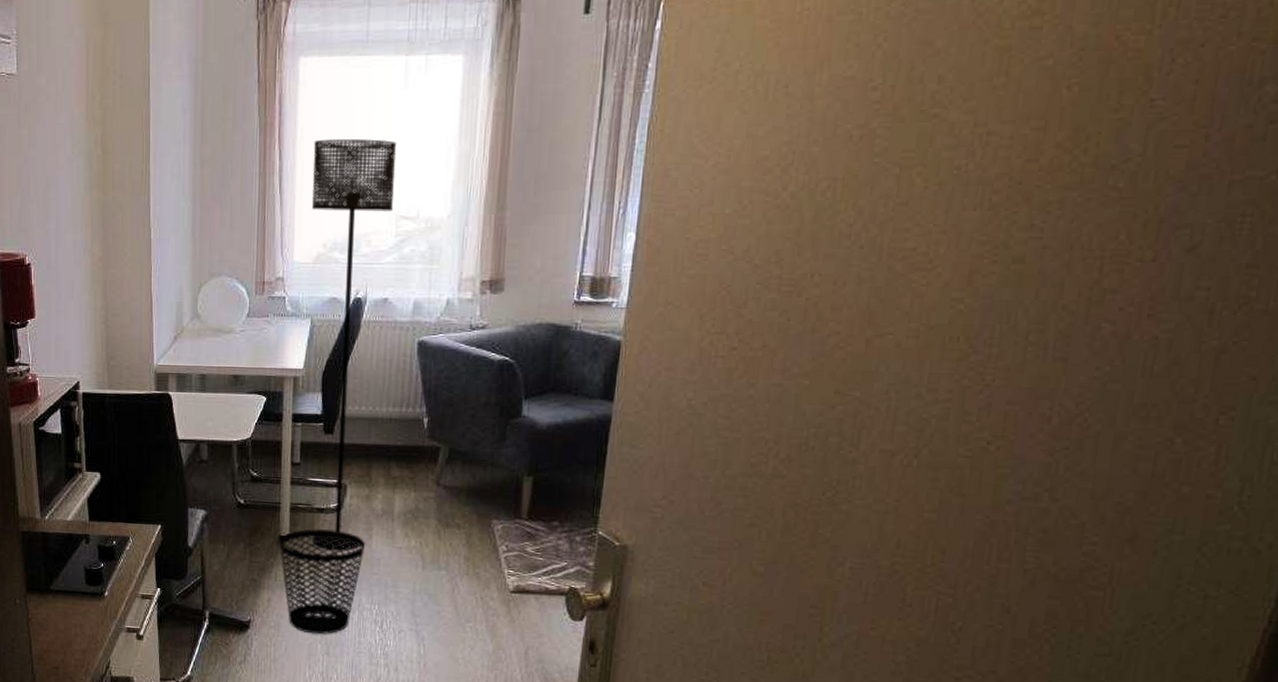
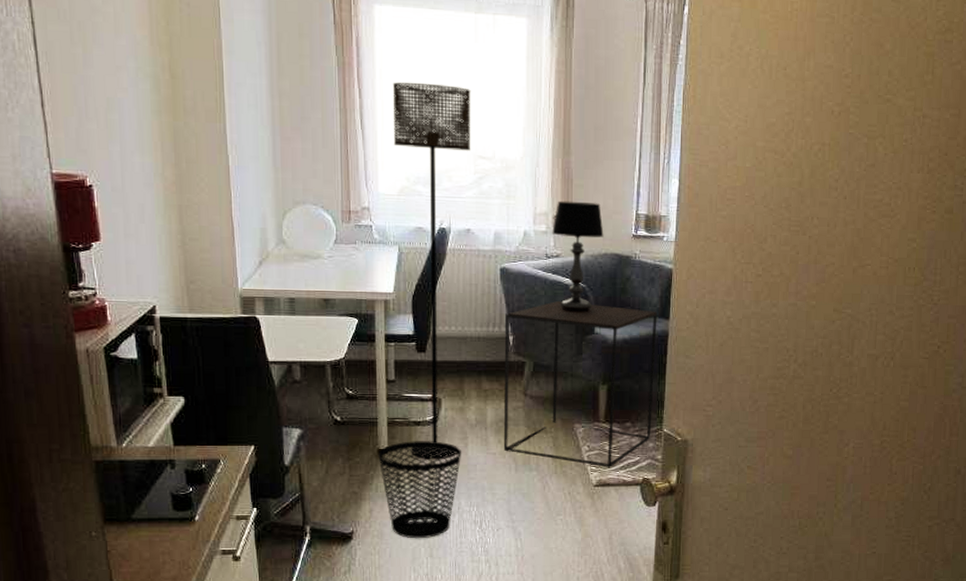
side table: none [410,378,599,572] -> present [503,300,657,467]
table lamp: none [478,263,540,391] -> present [552,200,604,312]

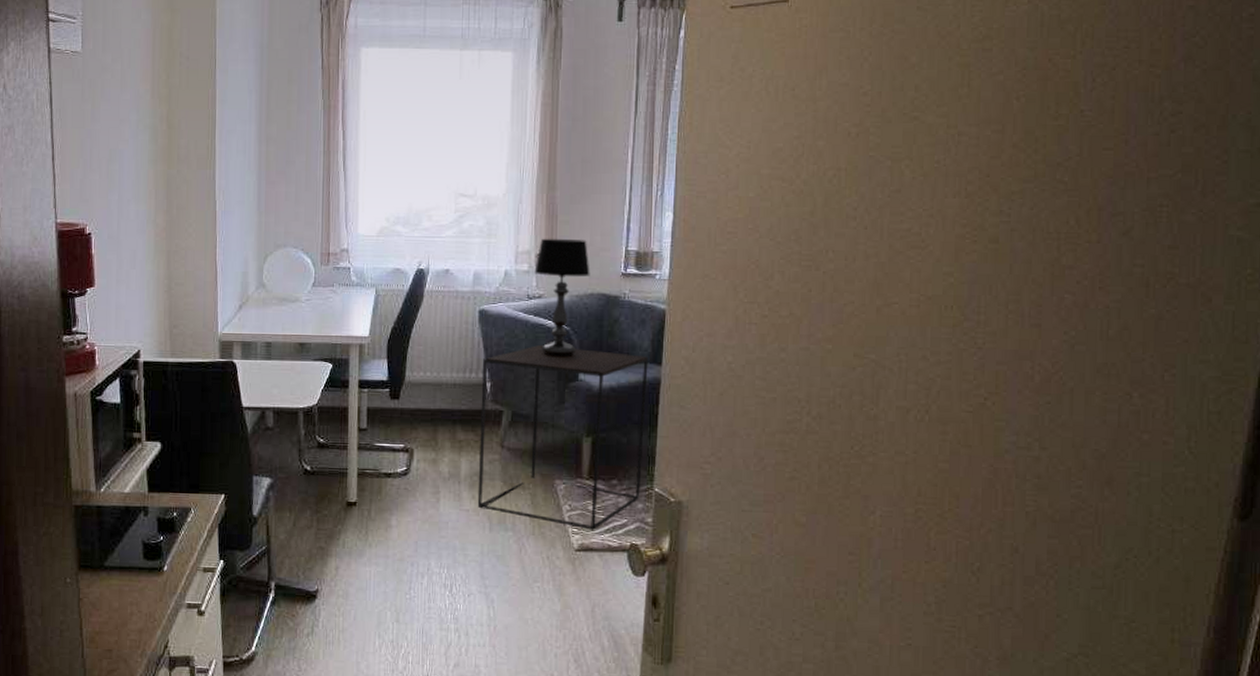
wastebasket: present [378,441,462,539] -> none [346,494,434,601]
floor lamp: present [392,81,471,458] -> none [374,122,454,513]

